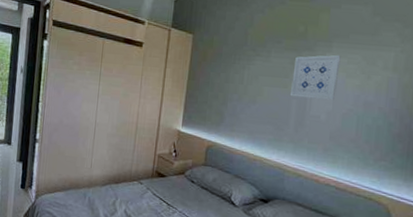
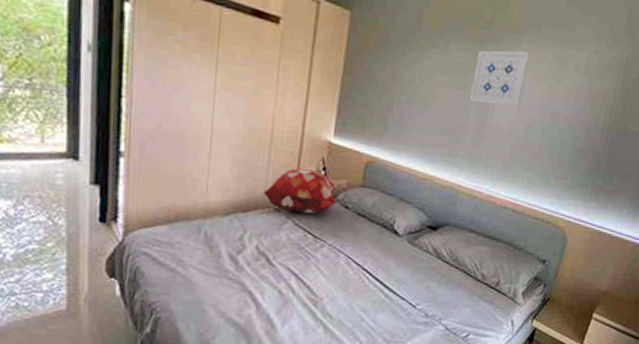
decorative pillow: none [130,151,186,186] -> present [263,168,338,214]

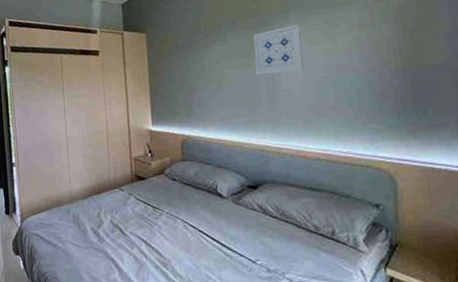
decorative pillow: present [263,168,338,214] -> none [108,154,166,190]

